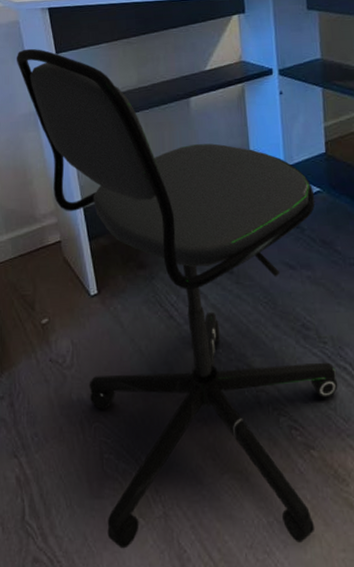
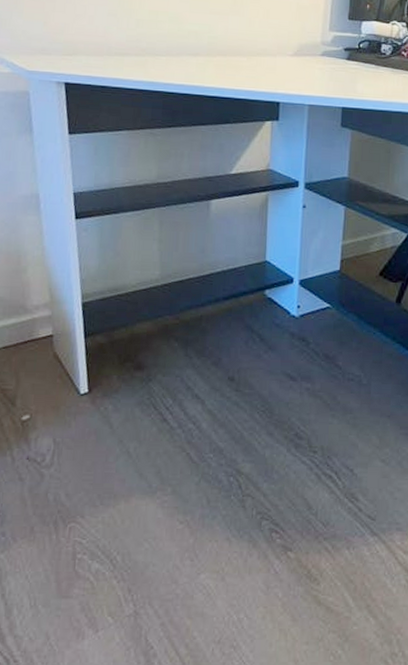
office chair: present [16,48,338,549] -> none [21,124,324,647]

